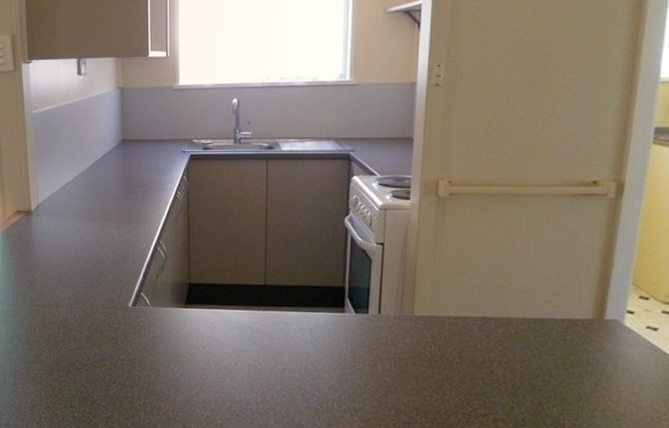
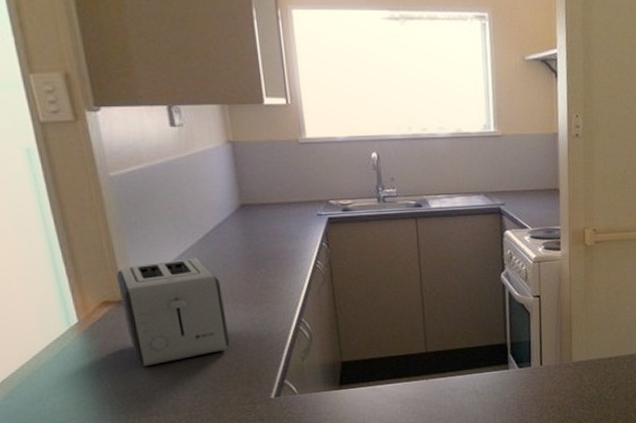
toaster: none [28,181,102,266] -> present [116,258,230,367]

